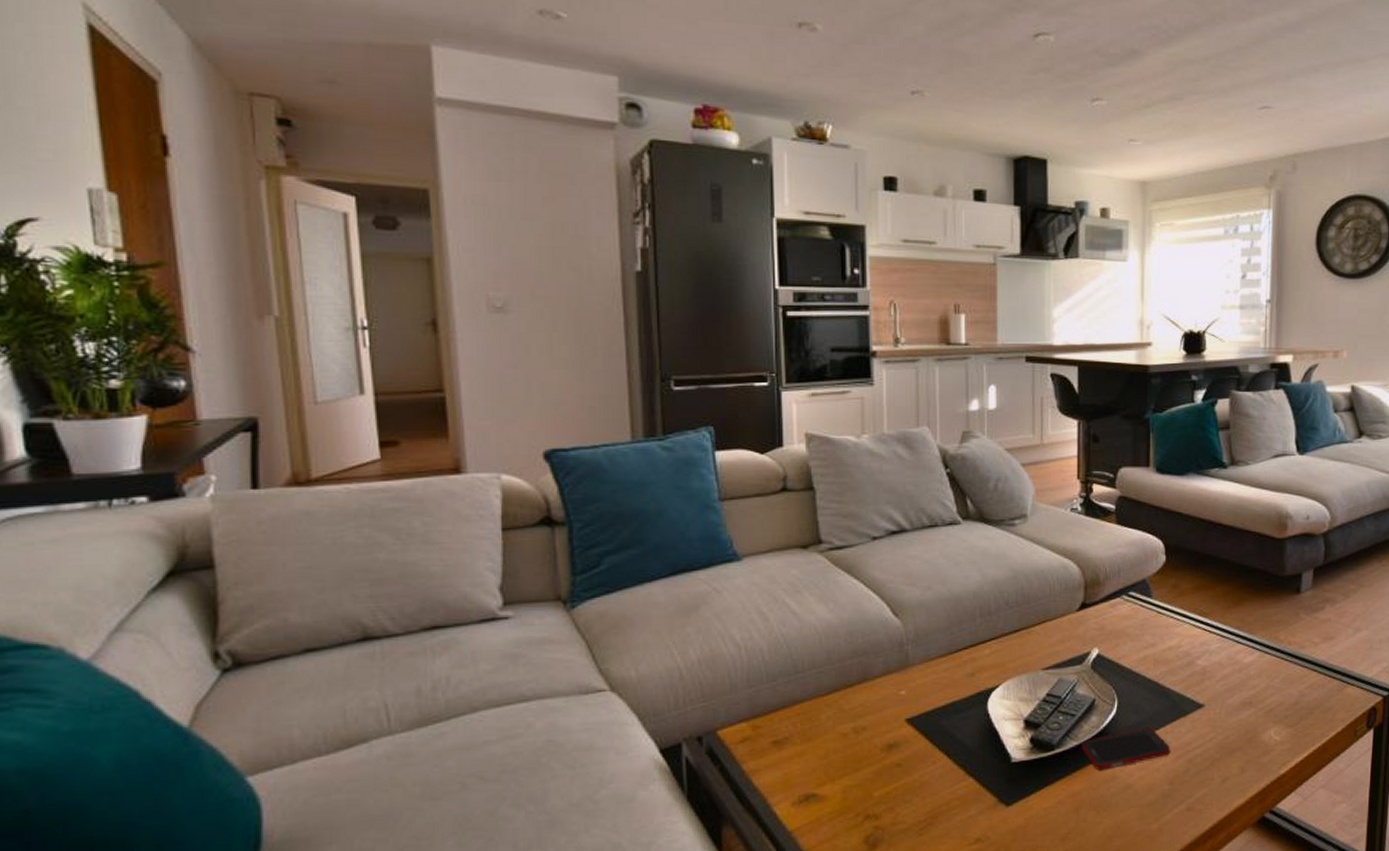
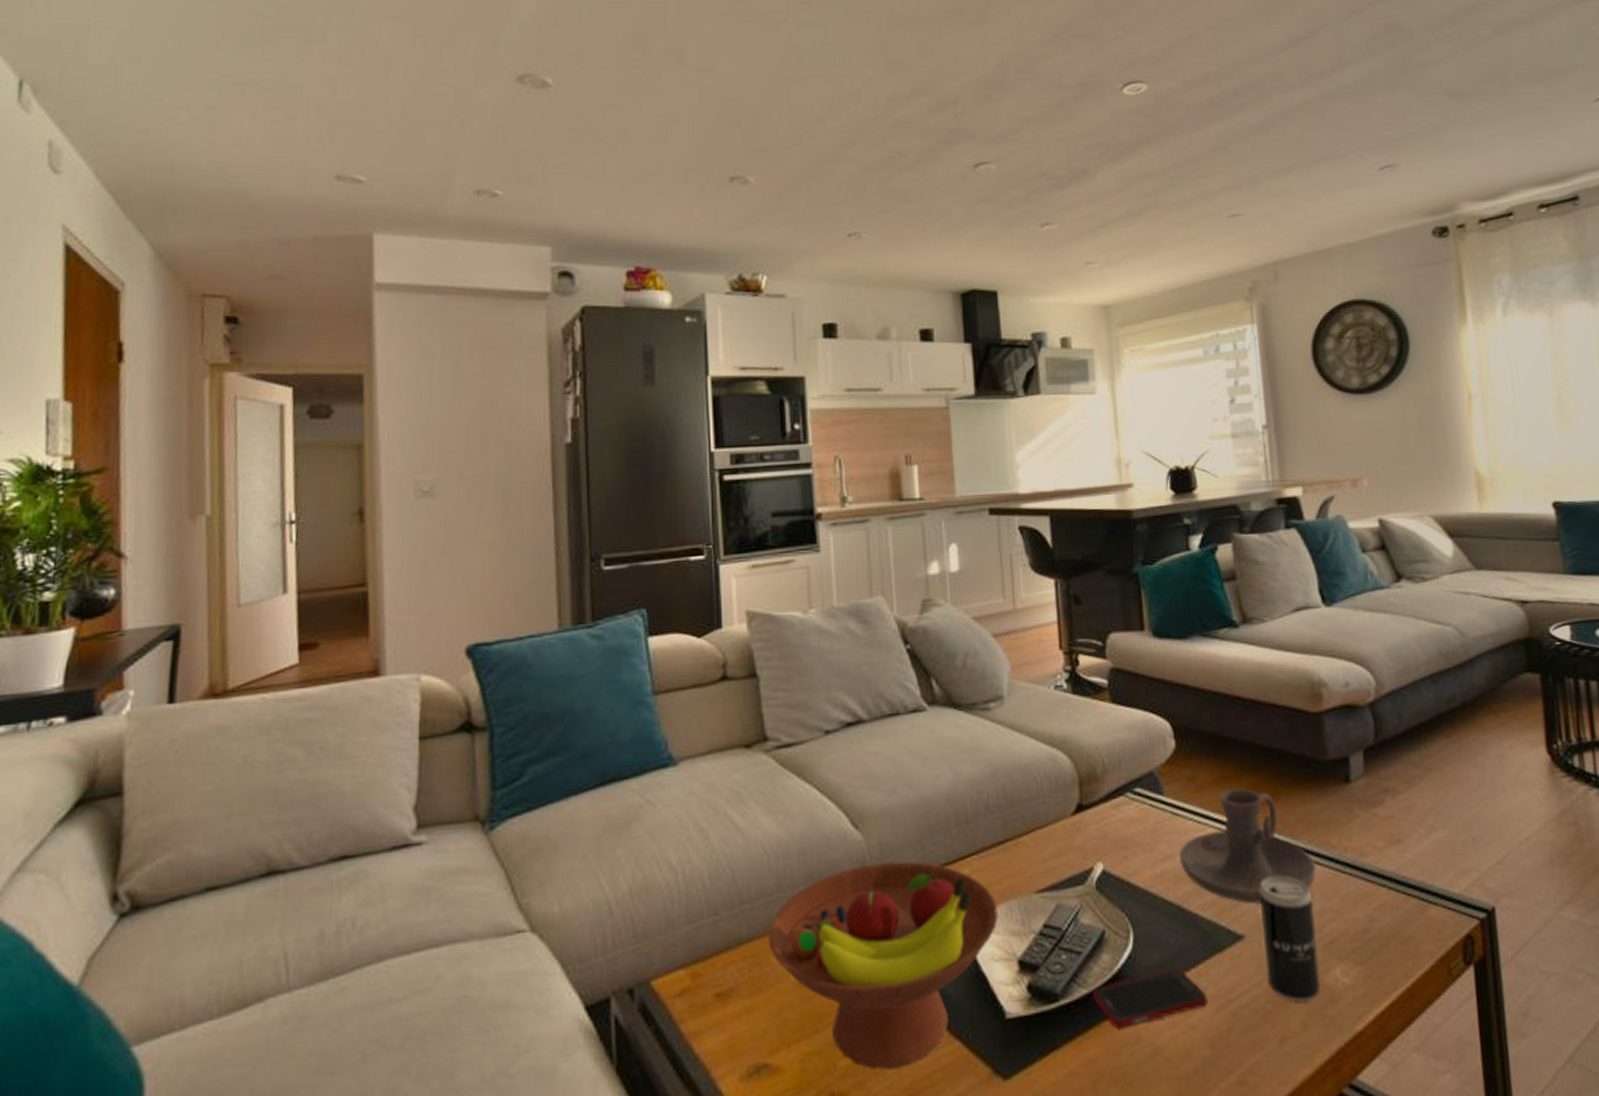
fruit bowl: none [818,643,1011,799] -> present [768,861,998,1070]
candle holder: none [1160,595,1266,682] -> present [1179,789,1317,904]
beverage can: none [1219,661,1259,753] -> present [1259,875,1321,1002]

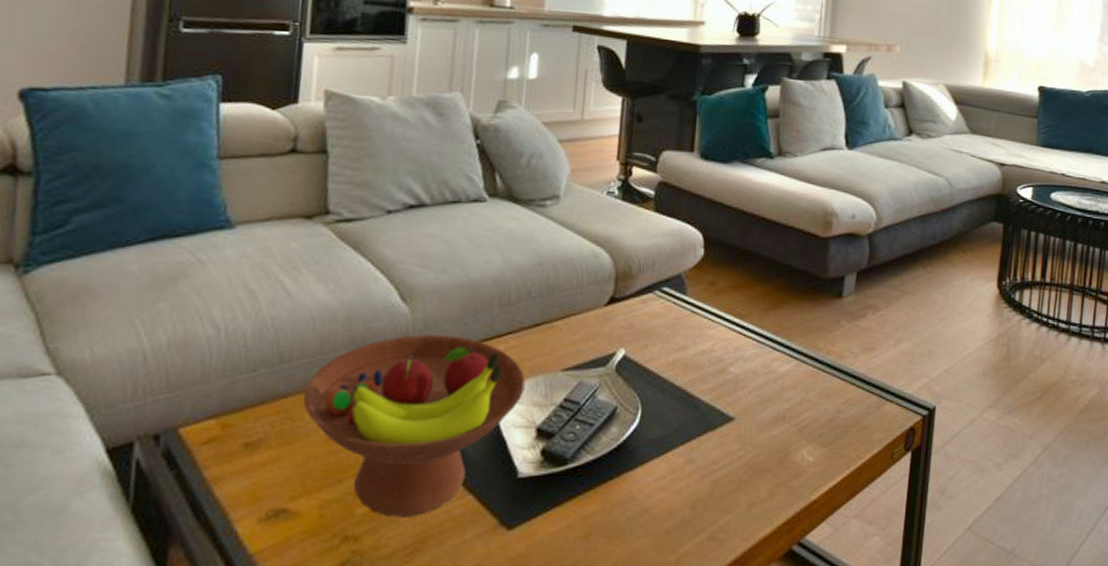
cell phone: present [1092,968,1208,1029] -> none [597,442,696,490]
candle holder: present [1179,789,1317,904] -> none [691,295,803,392]
beverage can: present [1259,875,1321,1002] -> none [747,370,795,475]

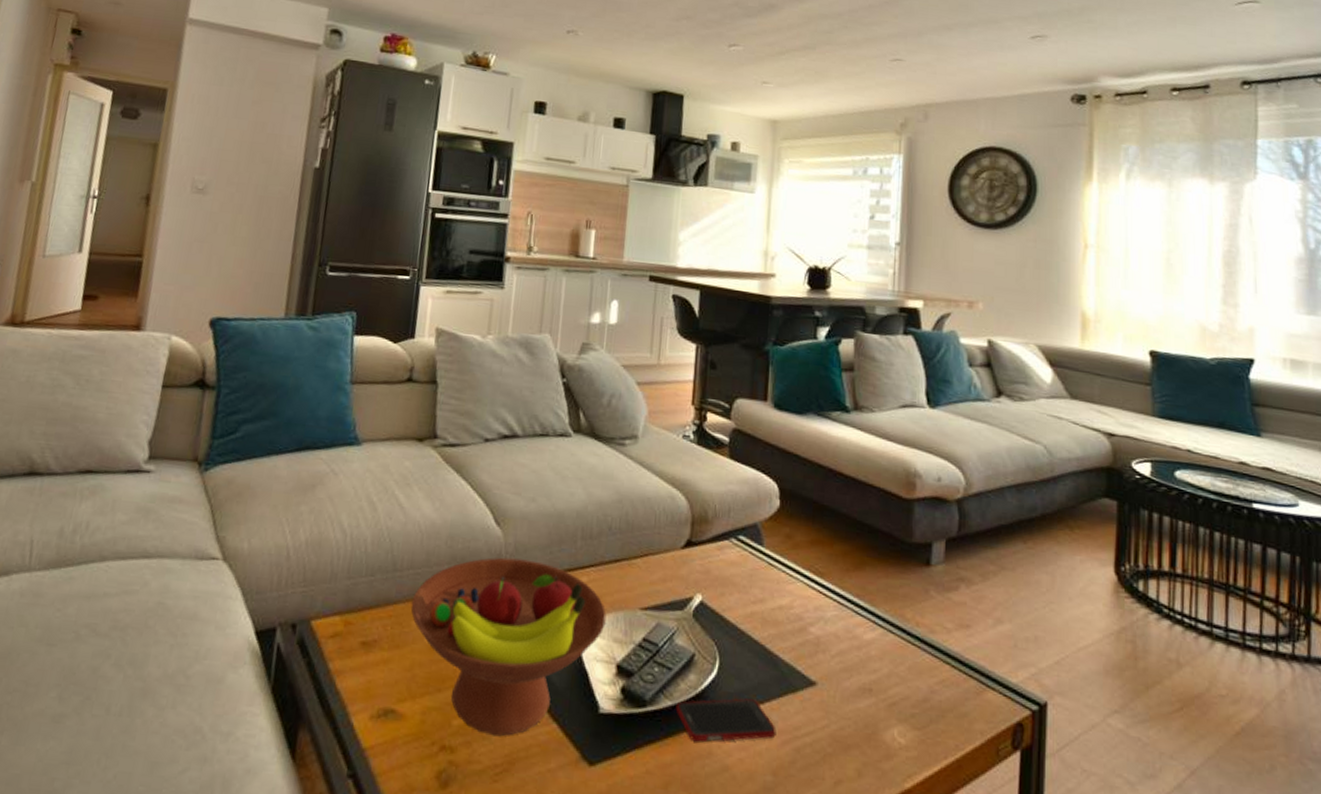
cell phone: none [597,442,696,490] -> present [675,698,777,742]

